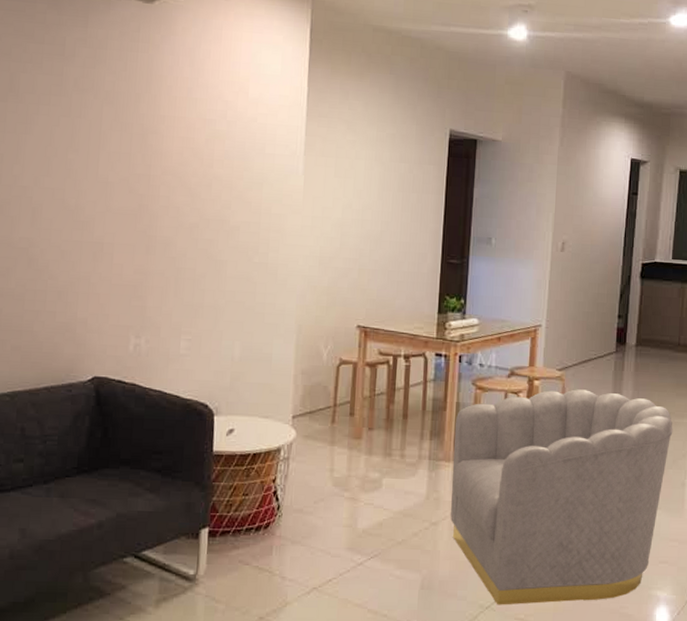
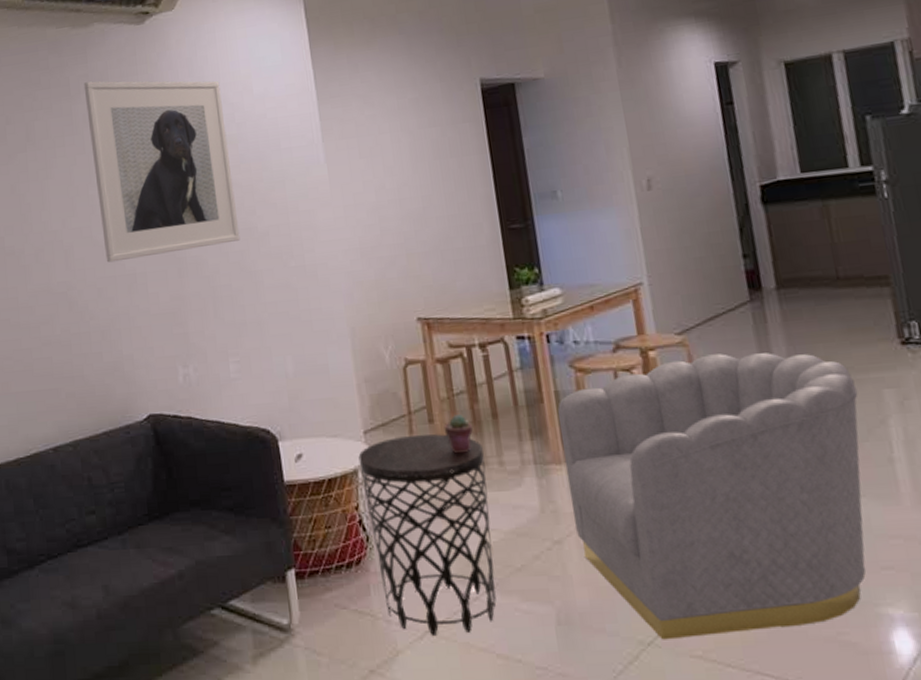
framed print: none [75,46,218,231] -> present [83,81,241,263]
side table: none [283,424,391,593] -> present [358,433,497,637]
potted succulent: none [361,412,385,444] -> present [444,414,473,454]

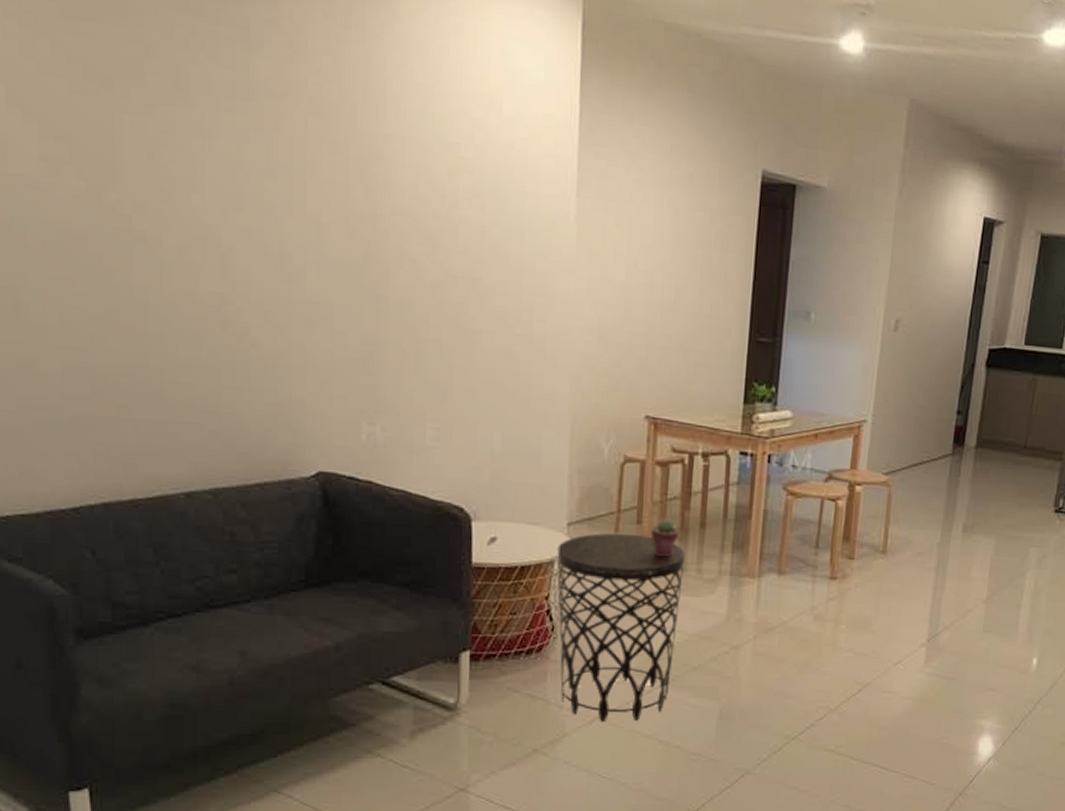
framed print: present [83,81,241,263] -> none [270,31,461,291]
armchair: present [557,353,866,640] -> none [754,497,1012,736]

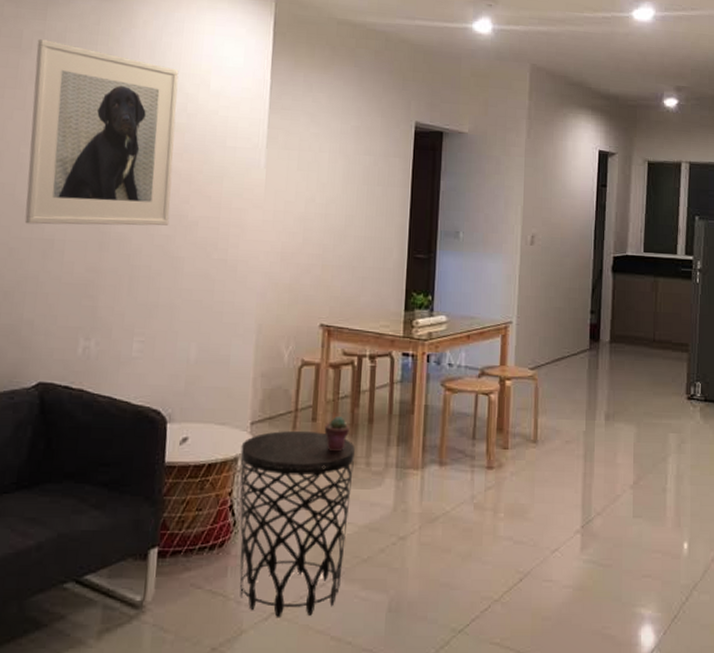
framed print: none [270,31,461,291] -> present [24,39,179,226]

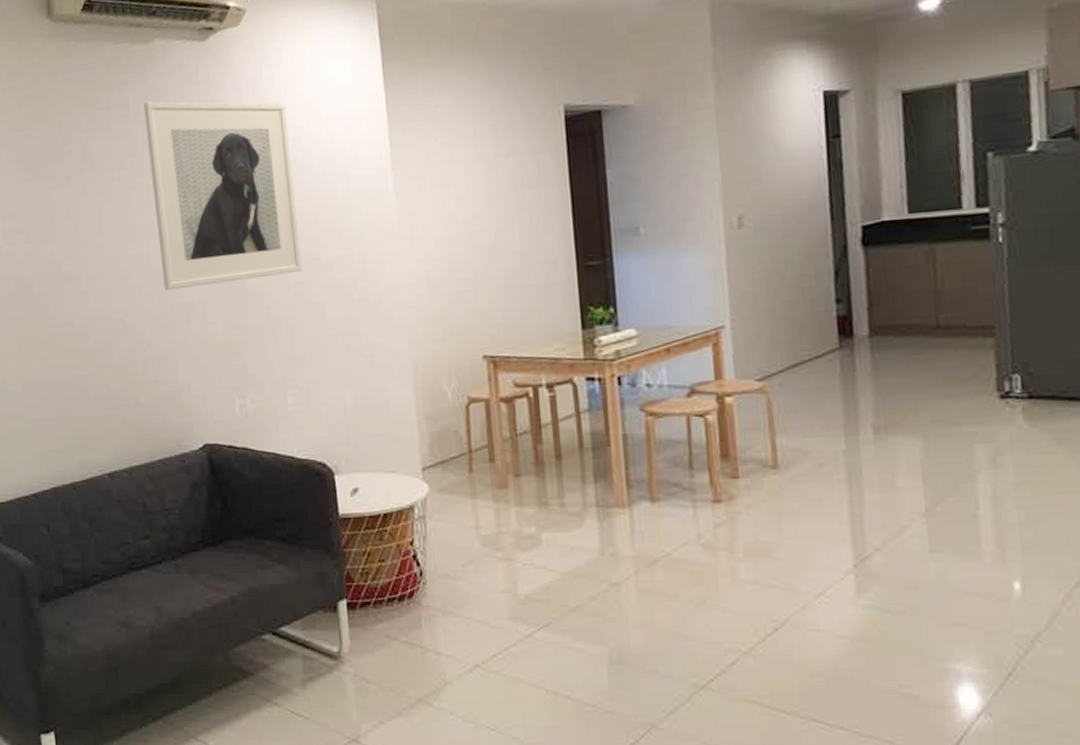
side table: present [240,430,356,618] -> none [415,472,549,670]
potted succulent: present [324,416,349,452] -> none [505,455,535,494]

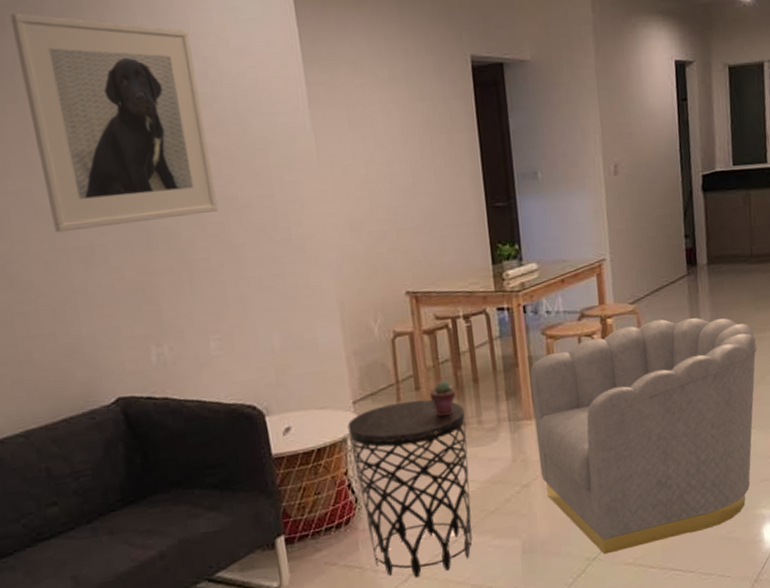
side table: none [415,472,549,670] -> present [347,399,473,578]
potted succulent: none [505,455,535,494] -> present [429,381,456,417]
armchair: none [624,402,947,684] -> present [530,318,757,555]

